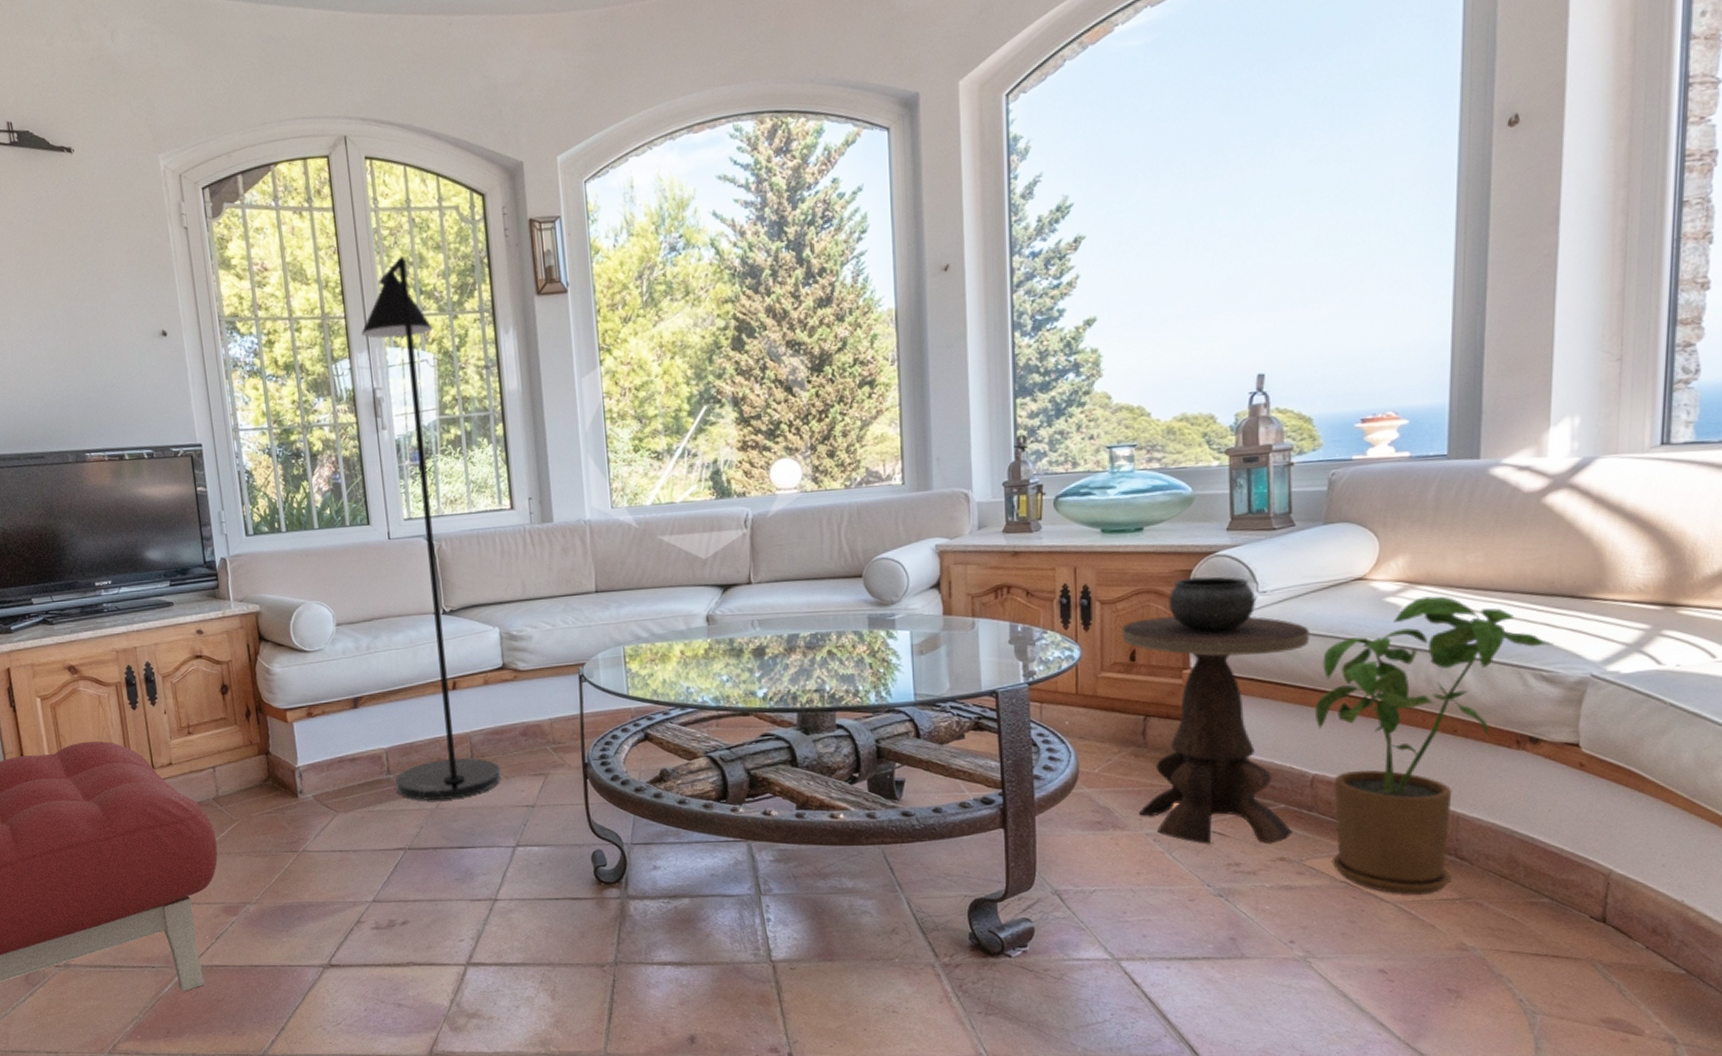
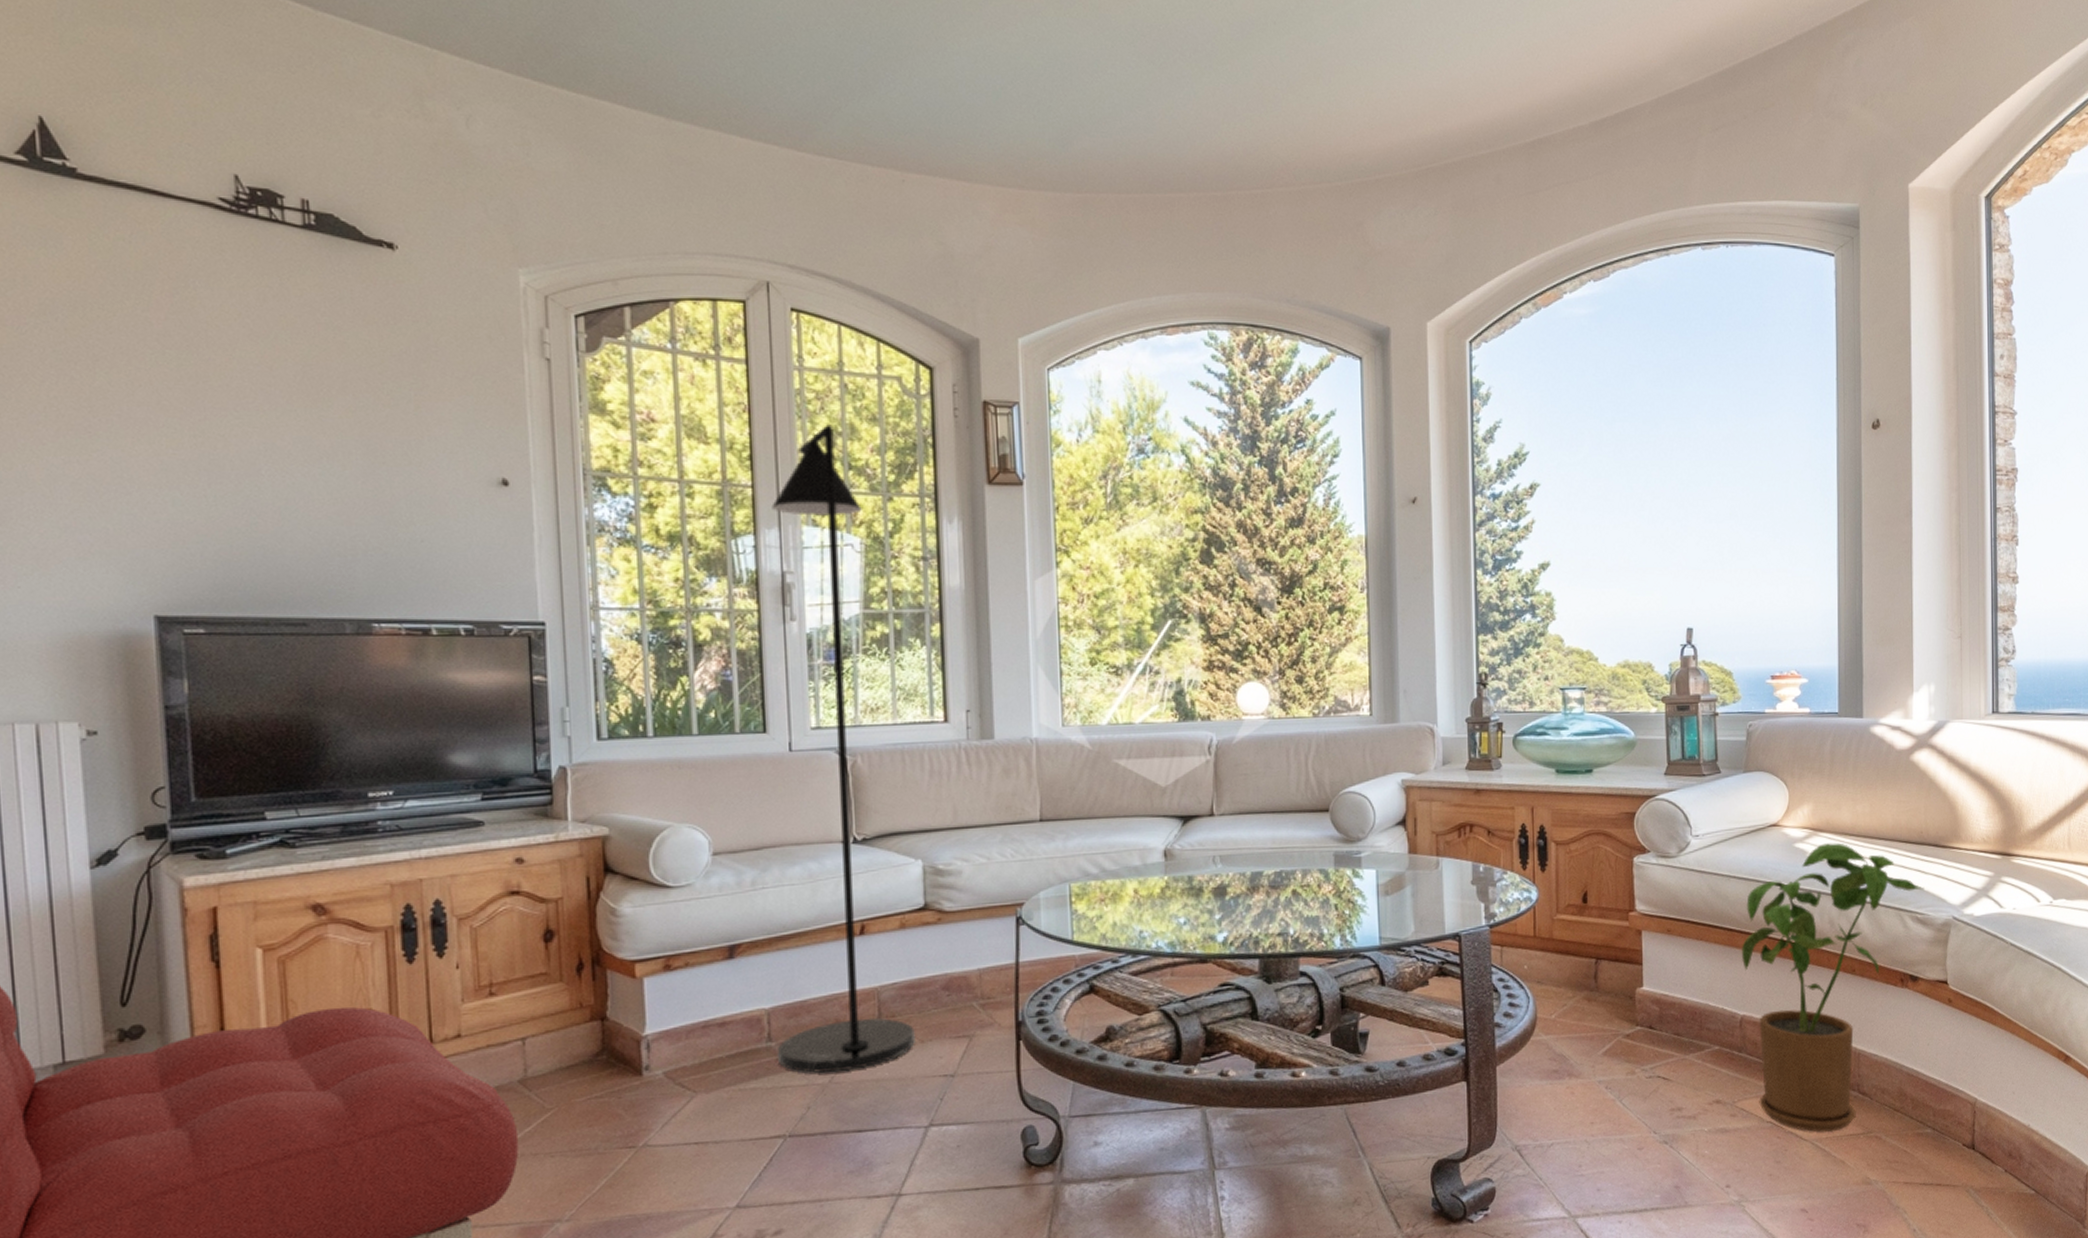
side table: present [1122,576,1310,844] -> none [1575,819,1736,1090]

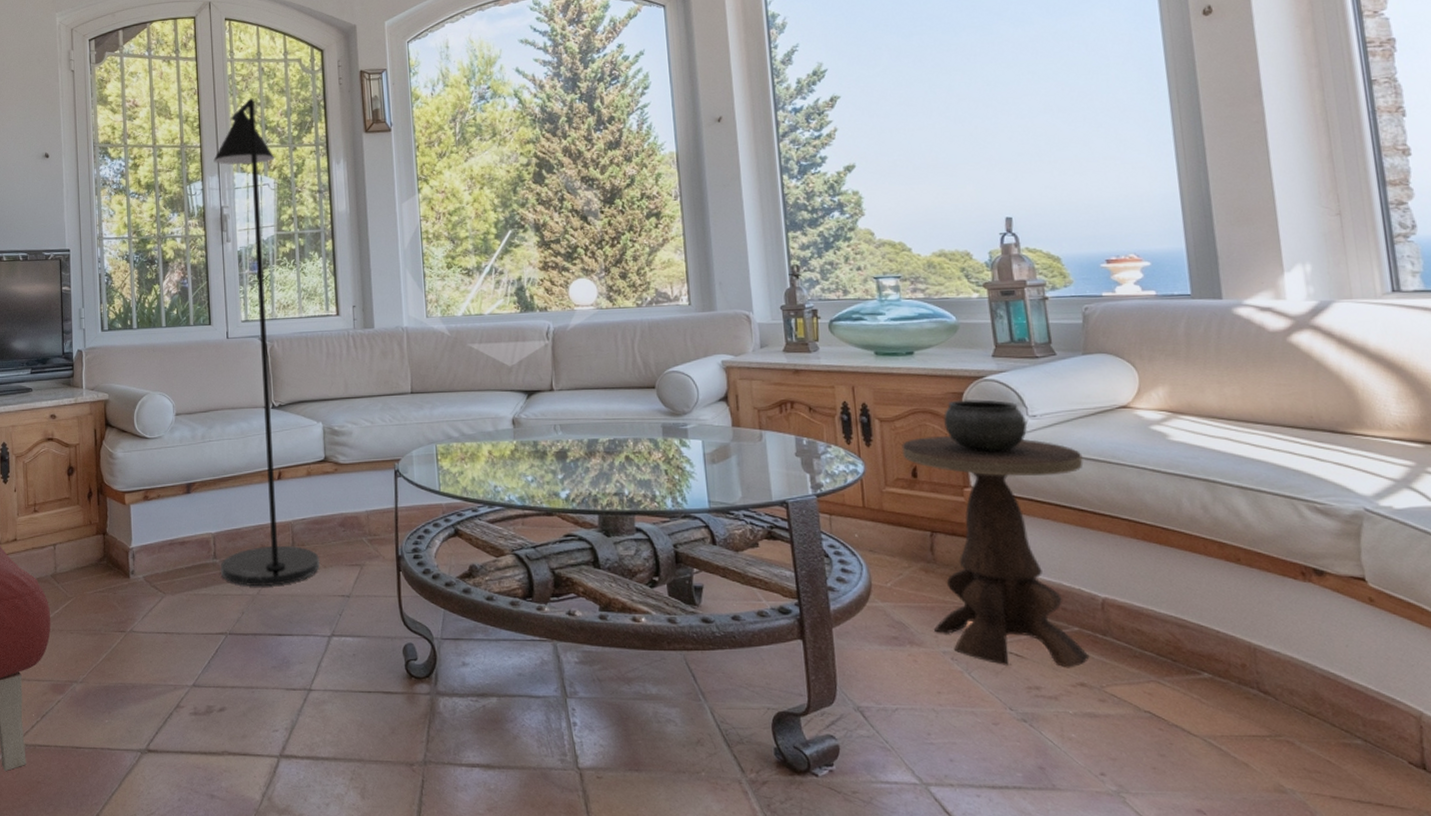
side table: none [1575,819,1736,1090] -> present [901,399,1090,668]
house plant: present [1741,842,1925,1132] -> none [1096,426,1322,729]

